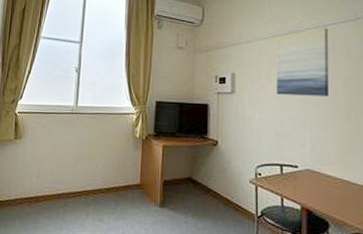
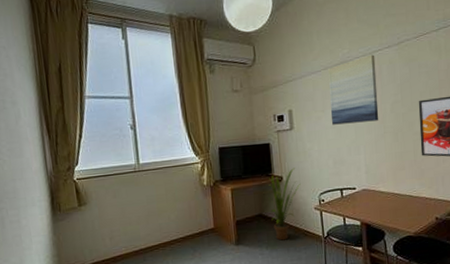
house plant: none [200,133,237,211] -> present [268,168,301,241]

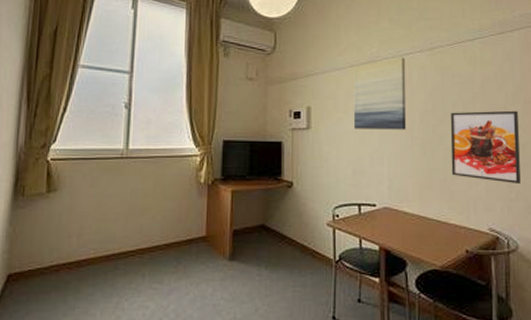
house plant: present [268,168,301,241] -> none [274,173,313,260]

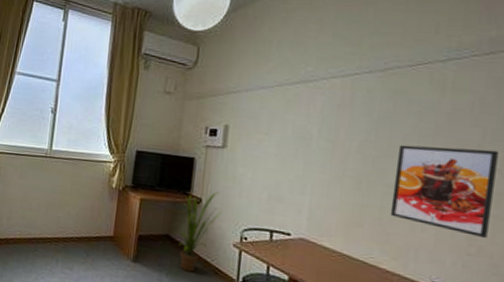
house plant: none [274,173,313,260] -> present [179,192,222,272]
wall art: present [353,57,407,130] -> none [274,78,349,160]

